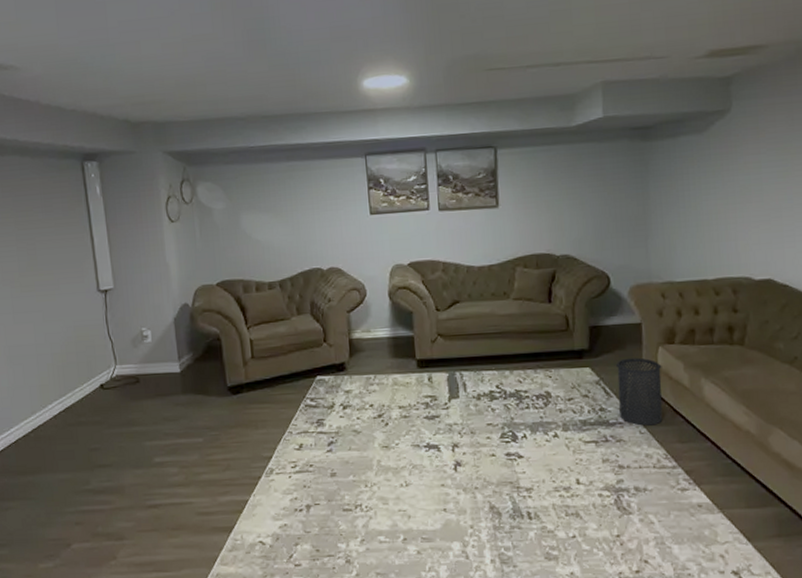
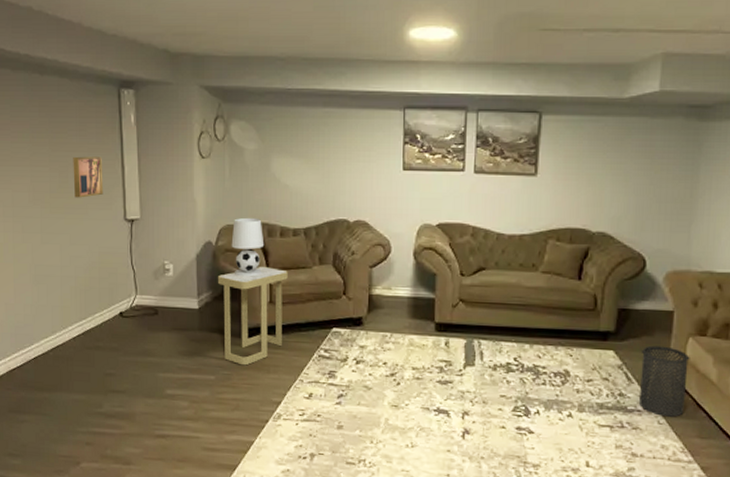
wall art: none [40,231,74,274] -> present [73,156,104,198]
side table: none [196,322,268,424] -> present [217,266,288,366]
table lamp: none [207,275,241,336] -> present [231,217,265,277]

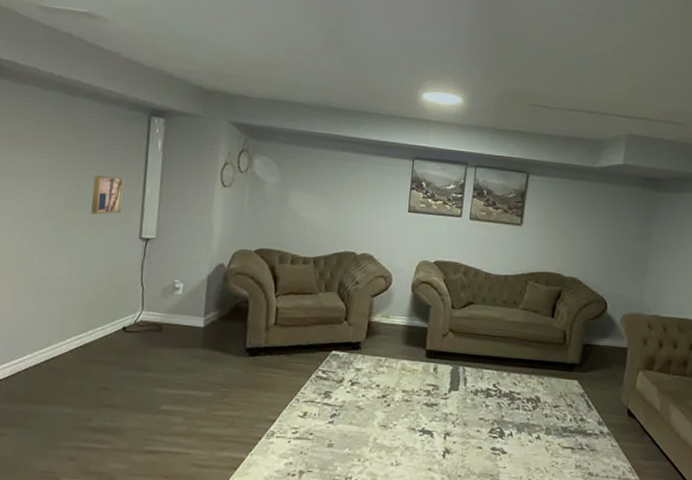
side table: present [217,266,288,366] -> none [224,289,295,384]
table lamp: present [231,217,265,277] -> none [242,244,275,300]
trash can: present [639,345,690,417] -> none [597,377,640,441]

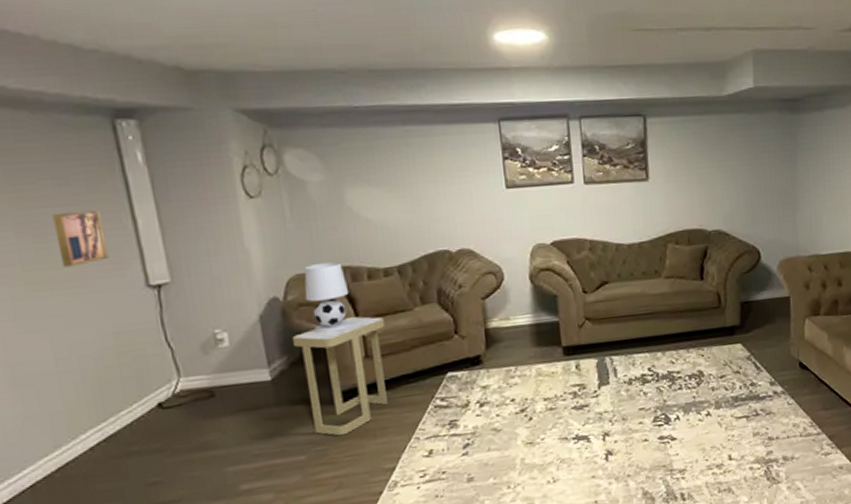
side table: none [224,289,295,384] -> present [291,316,388,436]
table lamp: none [242,244,275,300] -> present [304,261,350,334]

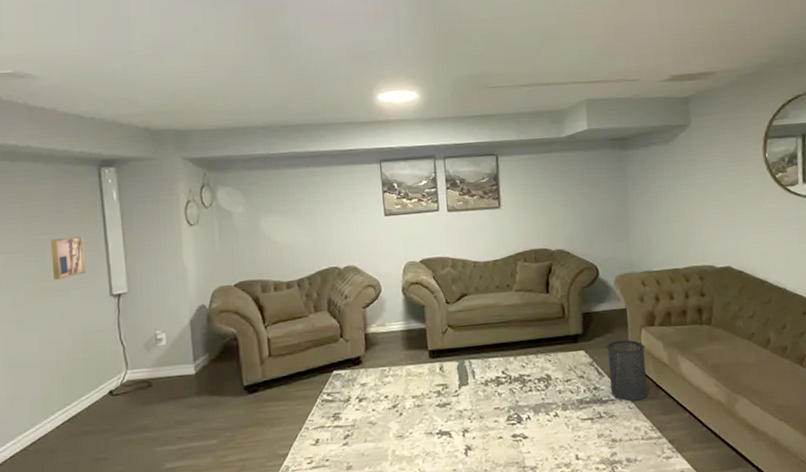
side table: present [291,316,388,436] -> none [213,321,285,424]
table lamp: present [304,261,350,334] -> none [225,276,259,336]
trash can: none [765,330,809,397] -> present [606,339,648,401]

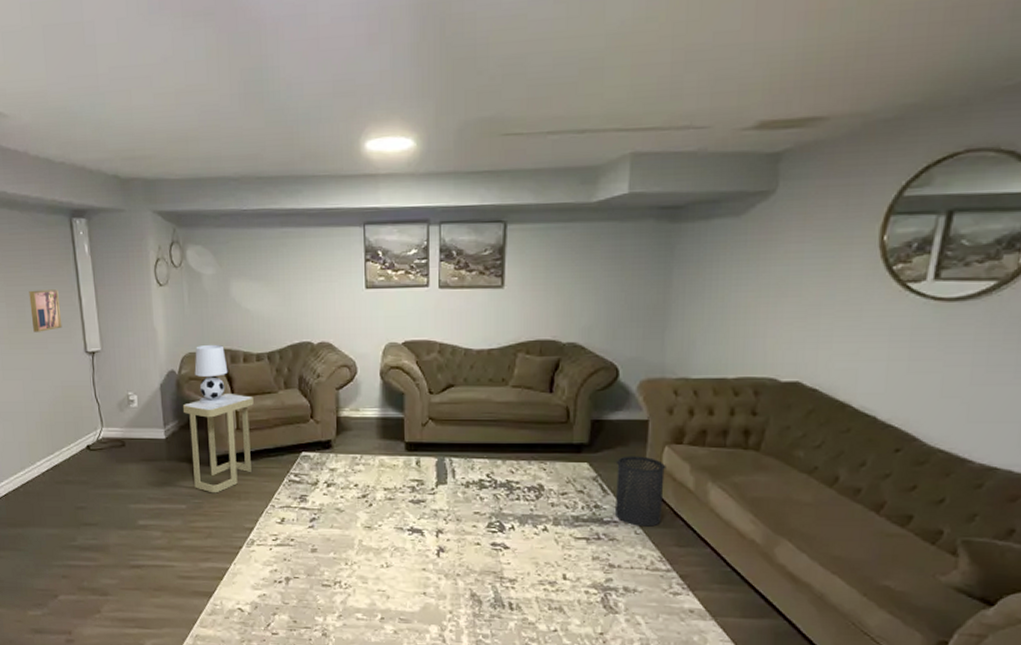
side table: none [213,321,285,424] -> present [182,393,254,493]
table lamp: none [225,276,259,336] -> present [194,344,228,405]

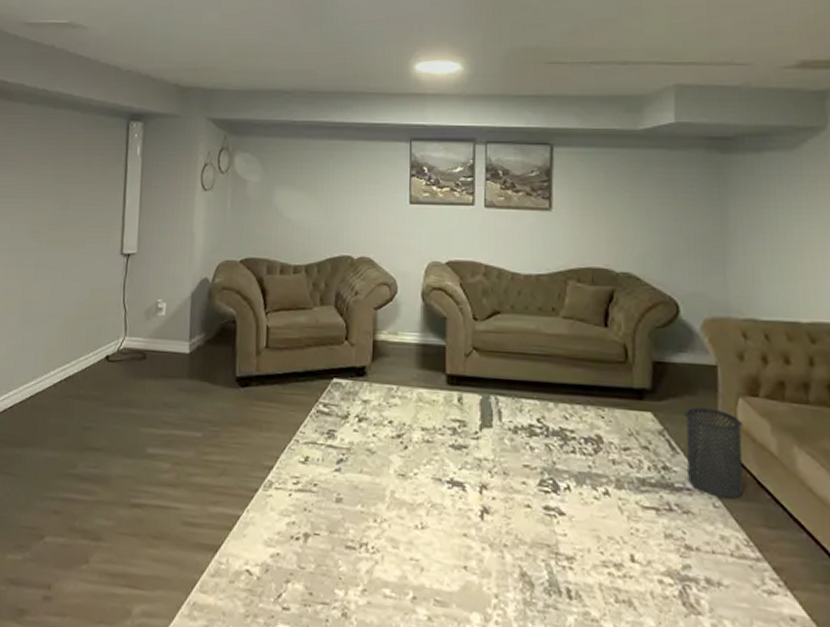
wall art: present [29,289,62,332] -> none [73,188,105,231]
side table: present [182,393,254,493] -> none [211,306,287,421]
table lamp: present [194,344,228,405] -> none [228,253,263,318]

